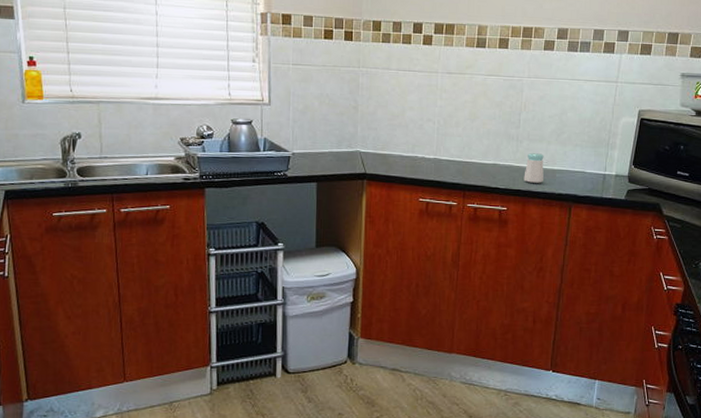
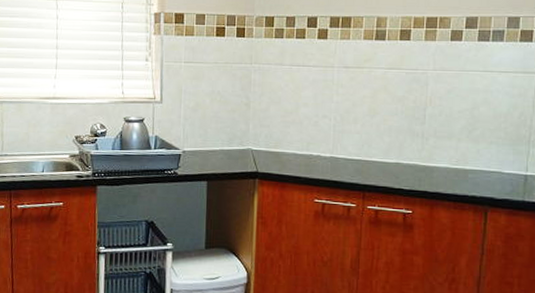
salt shaker: present [523,153,544,183] -> none [431,151,454,184]

